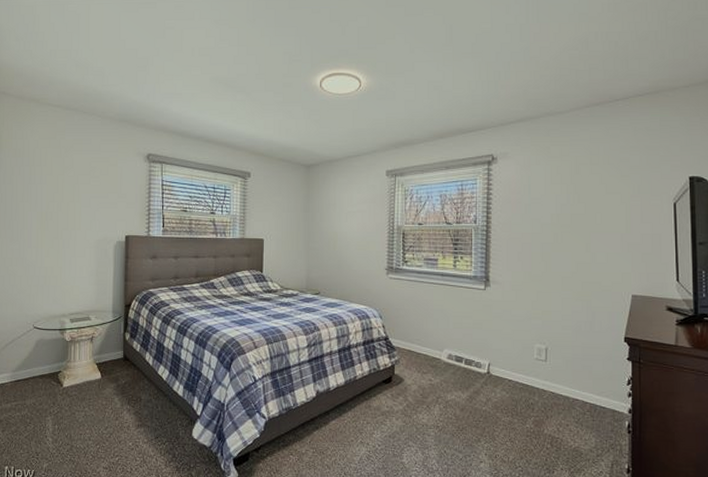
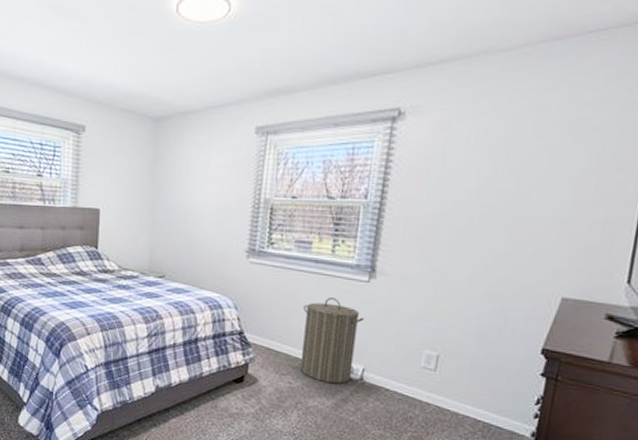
laundry hamper: none [436,304,485,379] -> present [300,298,364,384]

